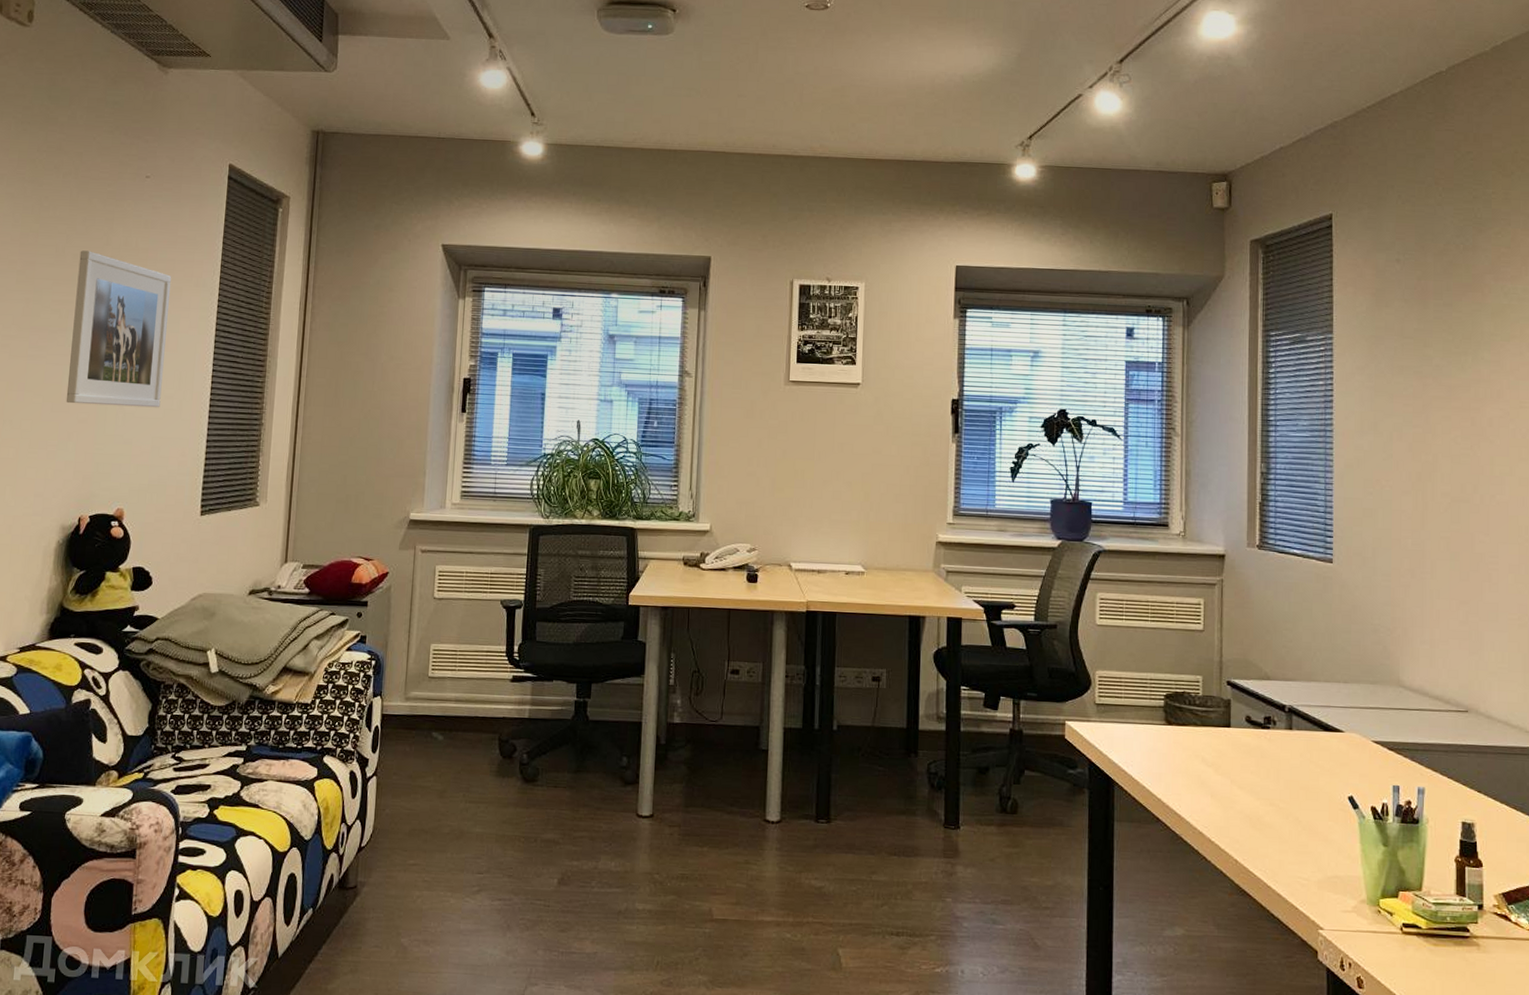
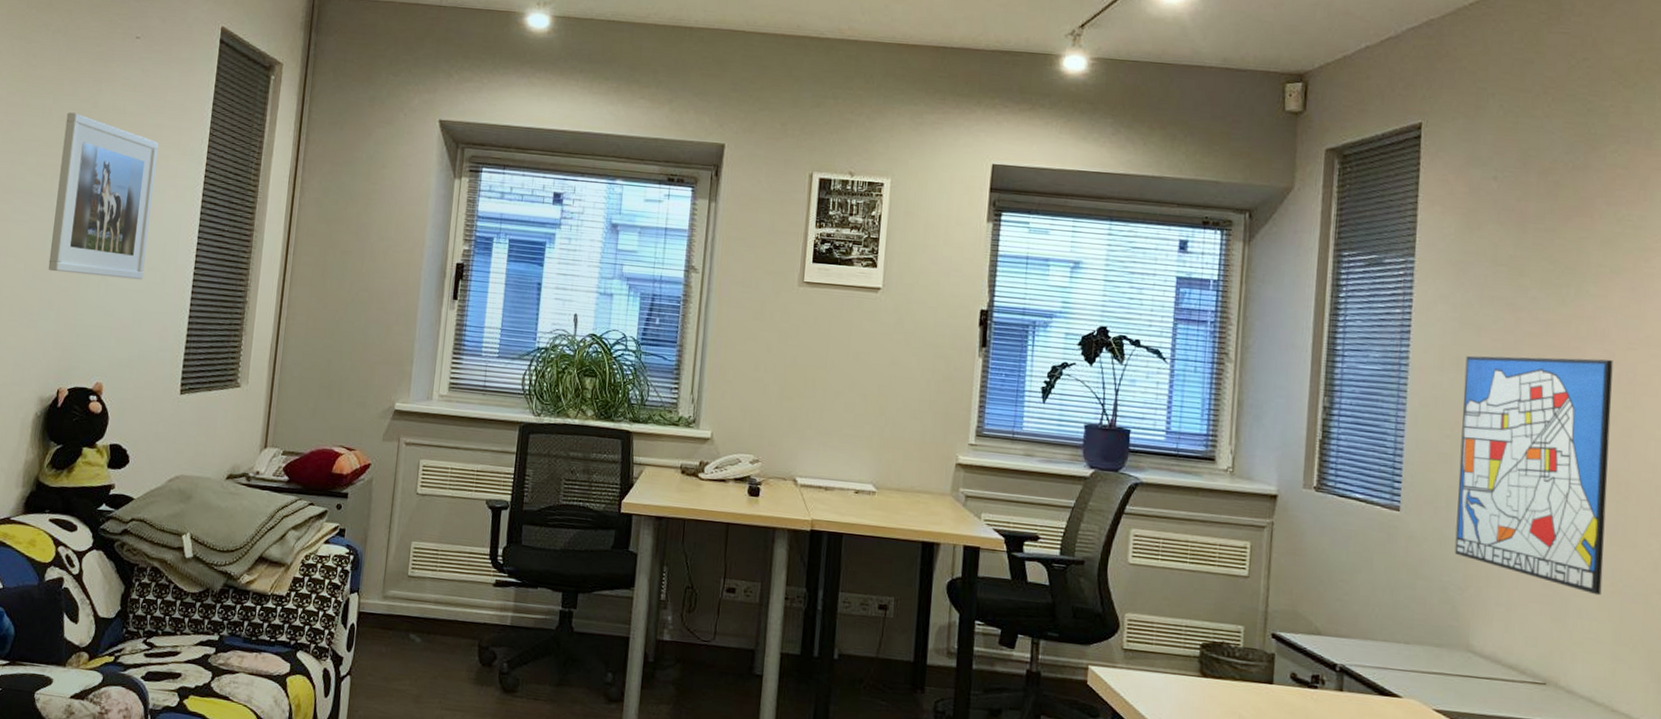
wall art: none [1382,417,1511,629] -> present [1454,355,1613,596]

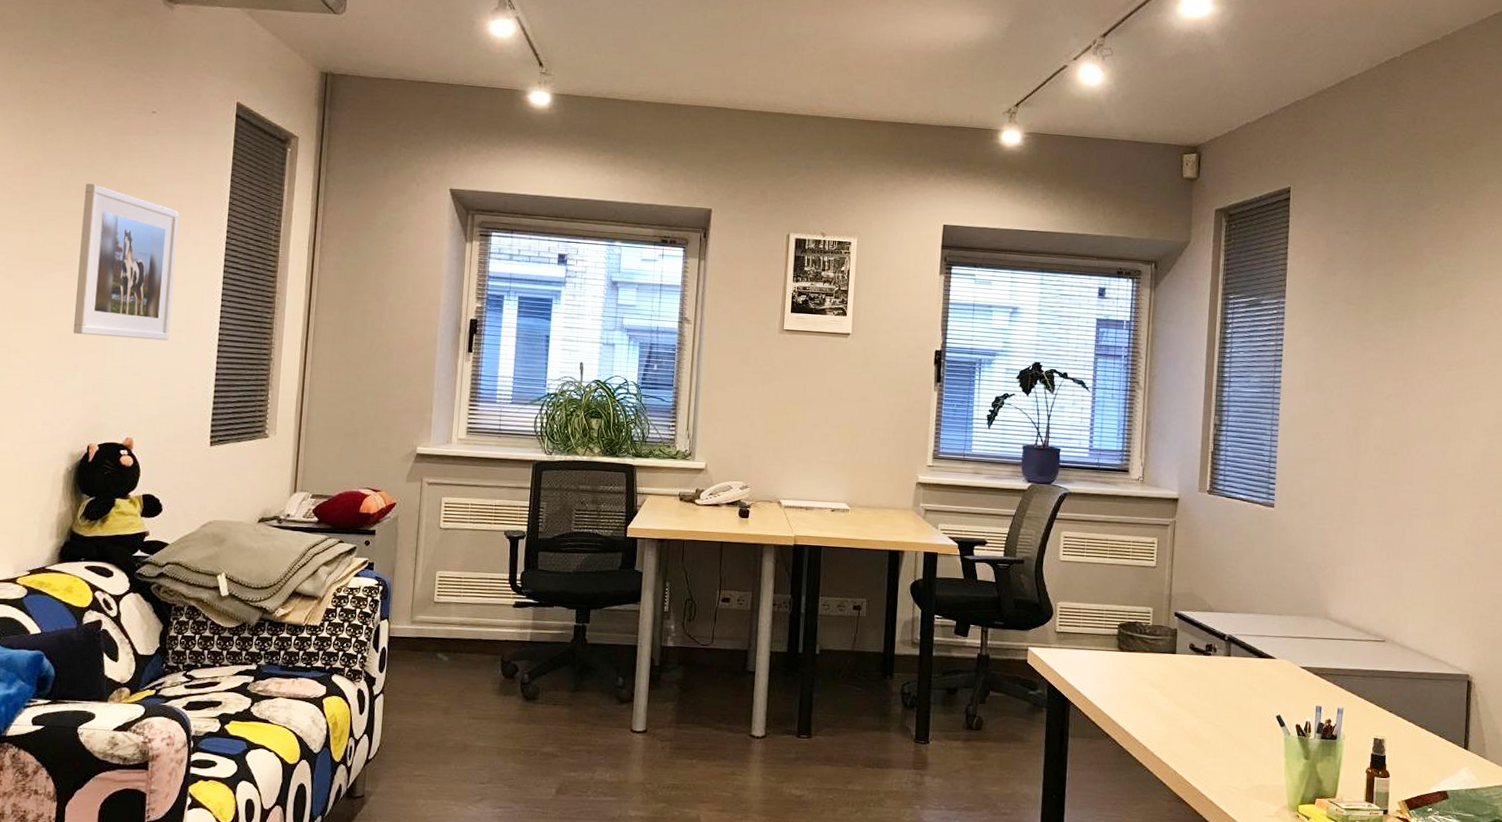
wall art: present [1454,355,1613,596] -> none [1316,378,1436,569]

